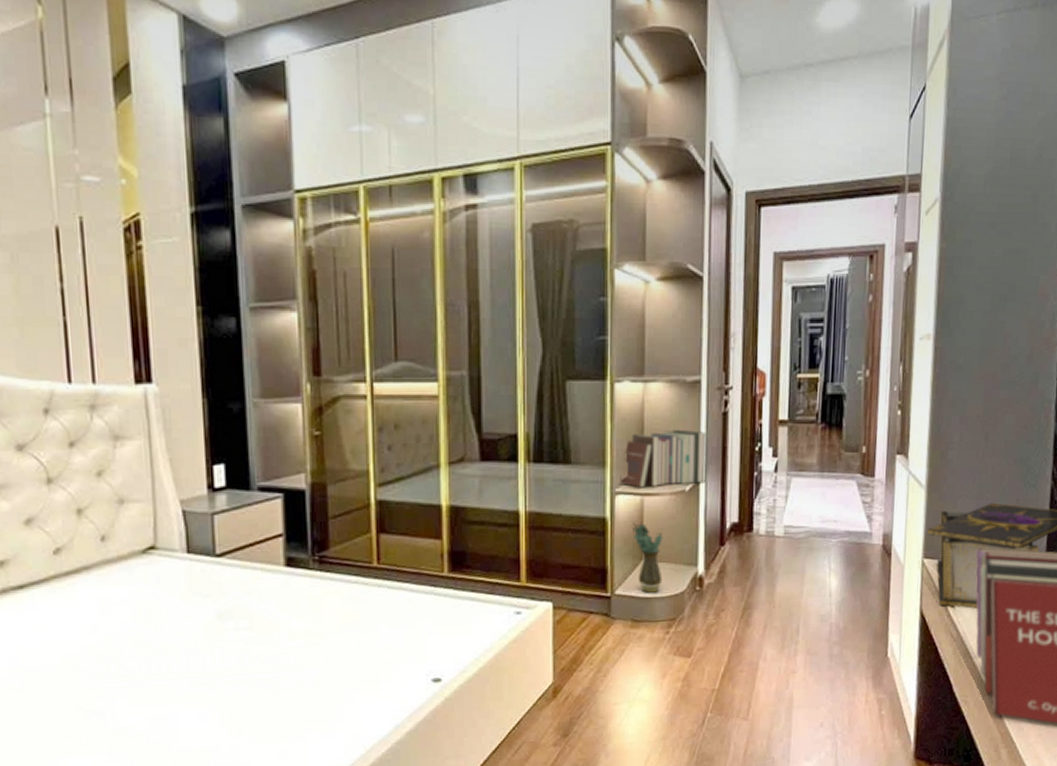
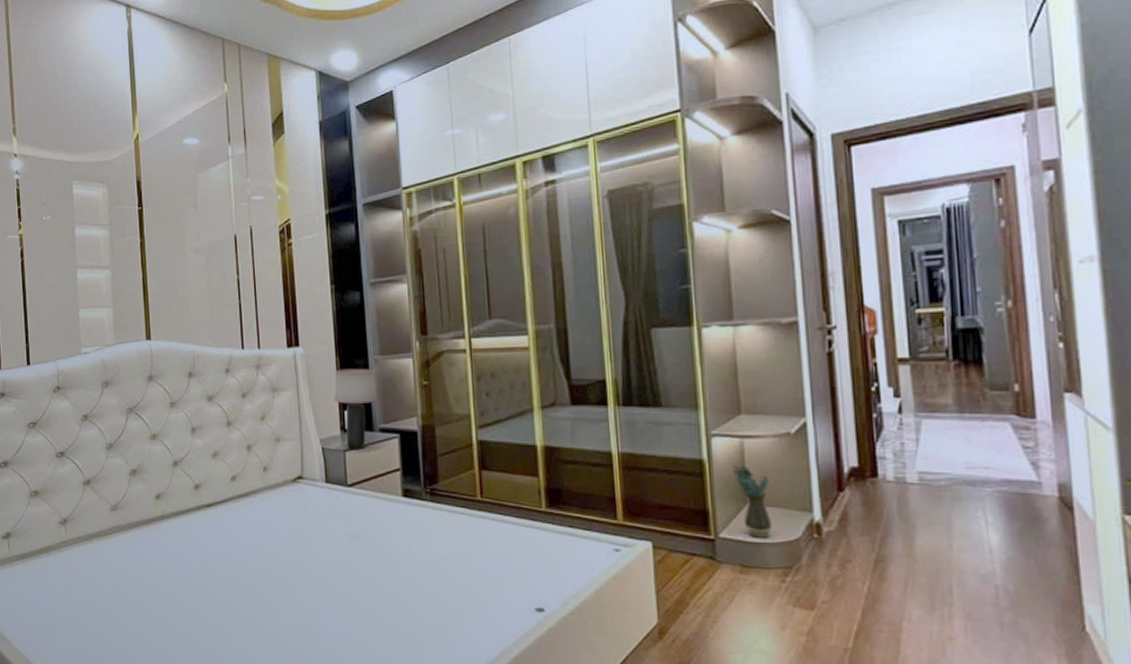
table lamp: none [198,413,257,513] -> present [333,368,378,450]
books: present [620,429,706,488] -> none [715,371,813,430]

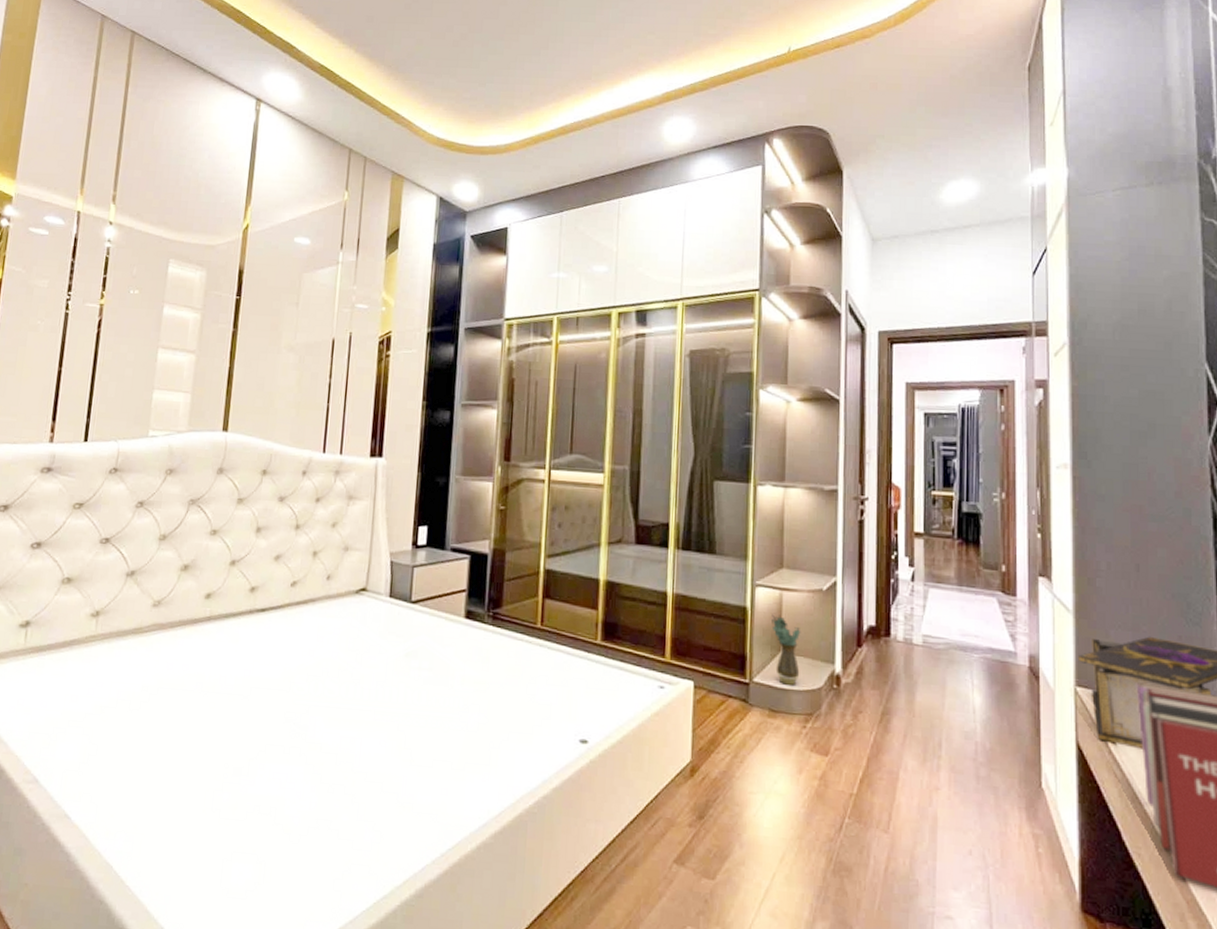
table lamp: present [333,368,378,450] -> none [409,484,455,568]

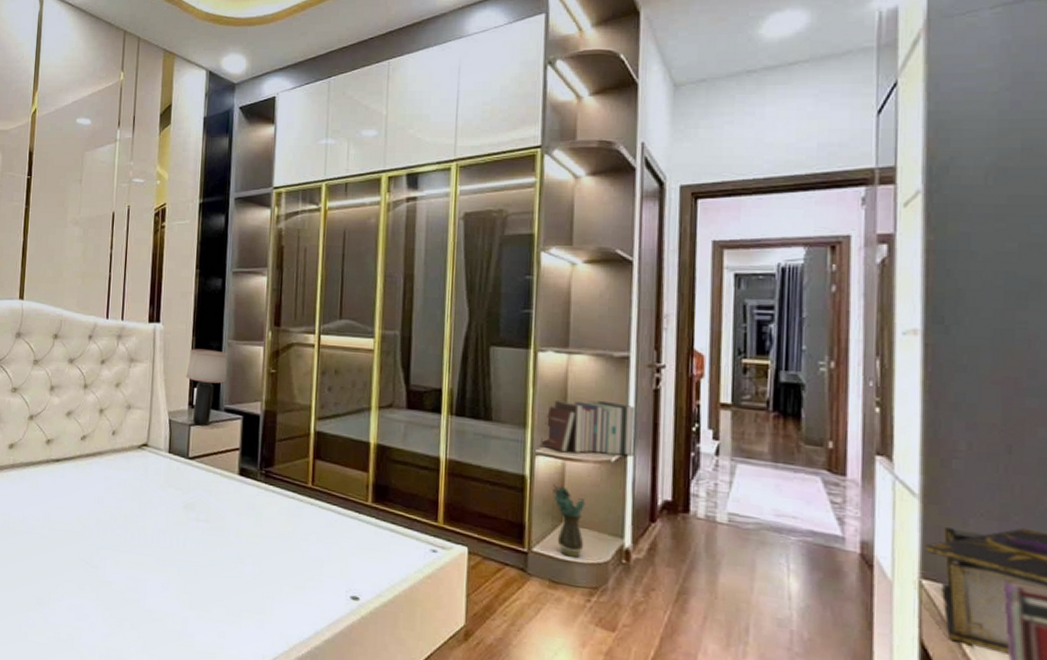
table lamp: none [409,484,455,568] -> present [185,348,228,426]
books: none [760,531,843,585] -> present [541,400,635,457]

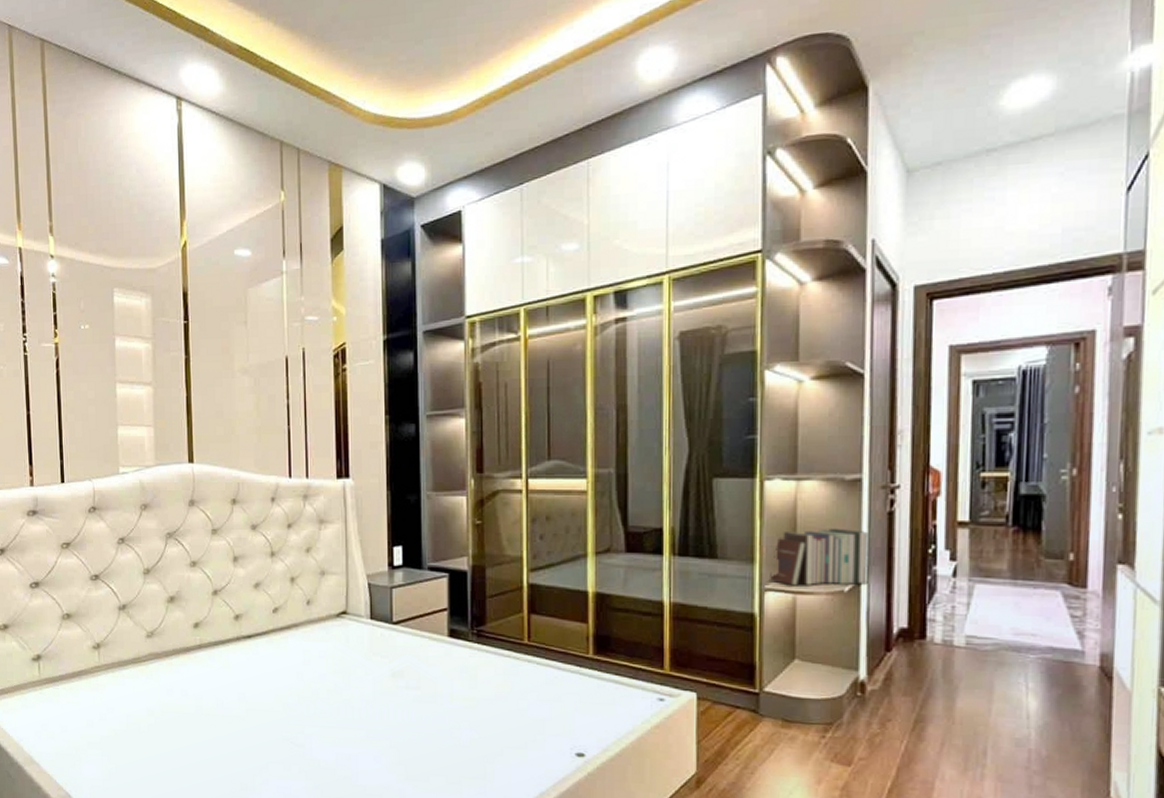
table lamp: present [185,348,228,426] -> none [382,503,429,588]
vase: present [553,484,586,558] -> none [784,620,819,694]

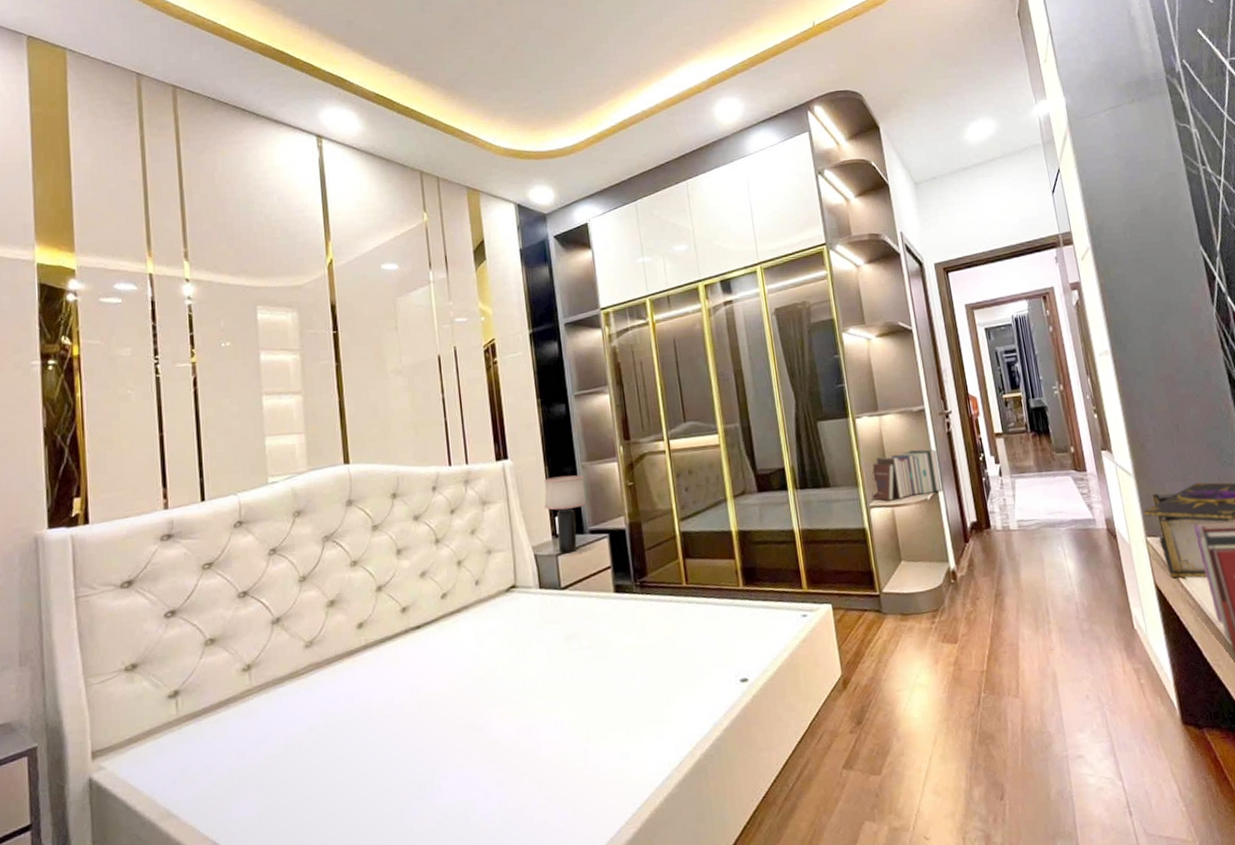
table lamp: none [382,503,429,588] -> present [543,475,587,554]

